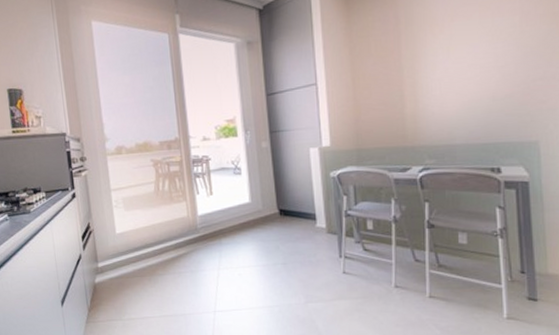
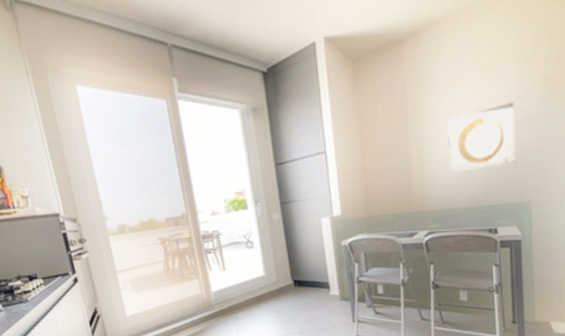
wall art: none [444,39,521,109] -> present [448,102,516,174]

